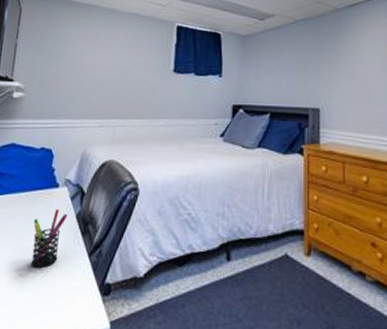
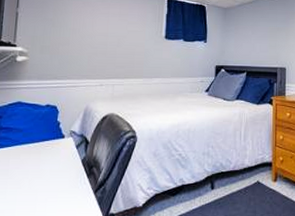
pen holder: present [31,208,68,268] -> none [42,156,74,205]

